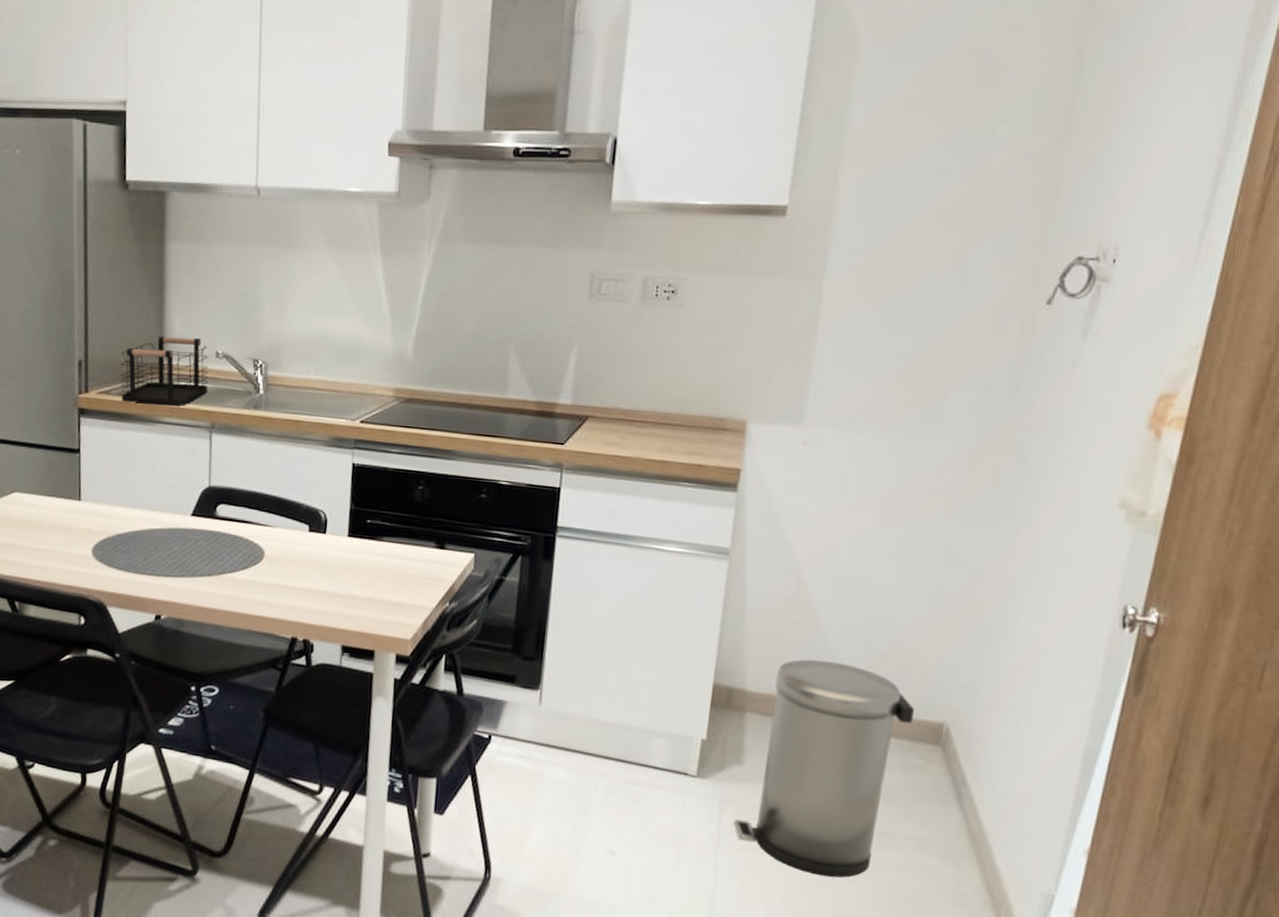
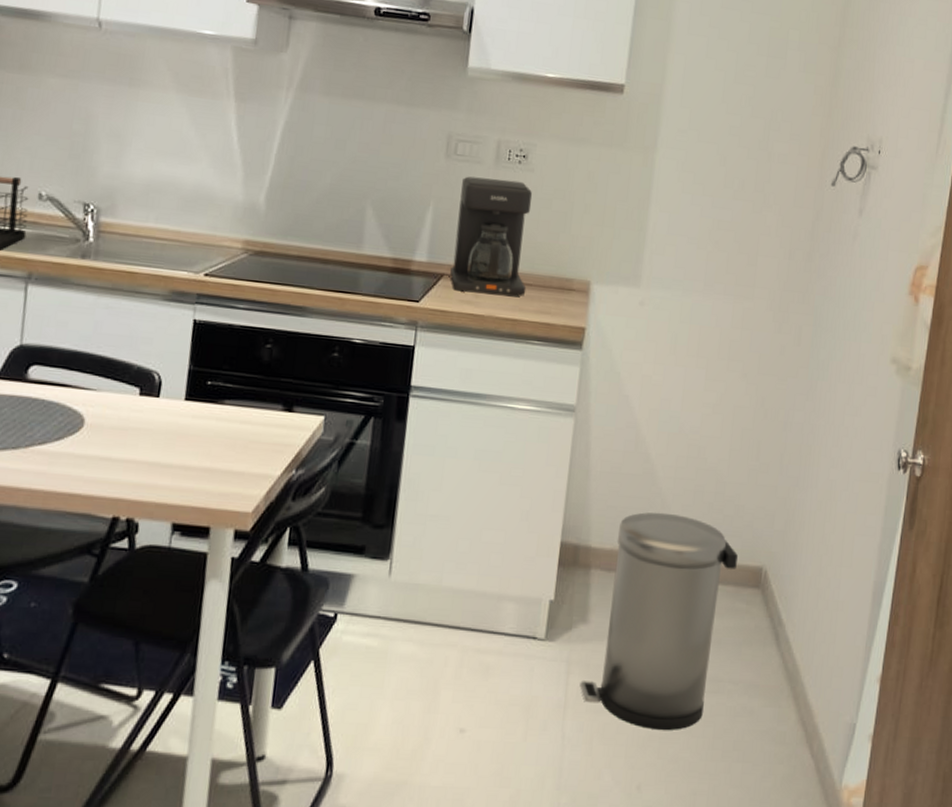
coffee maker: none [595,316,683,437] -> present [450,176,533,296]

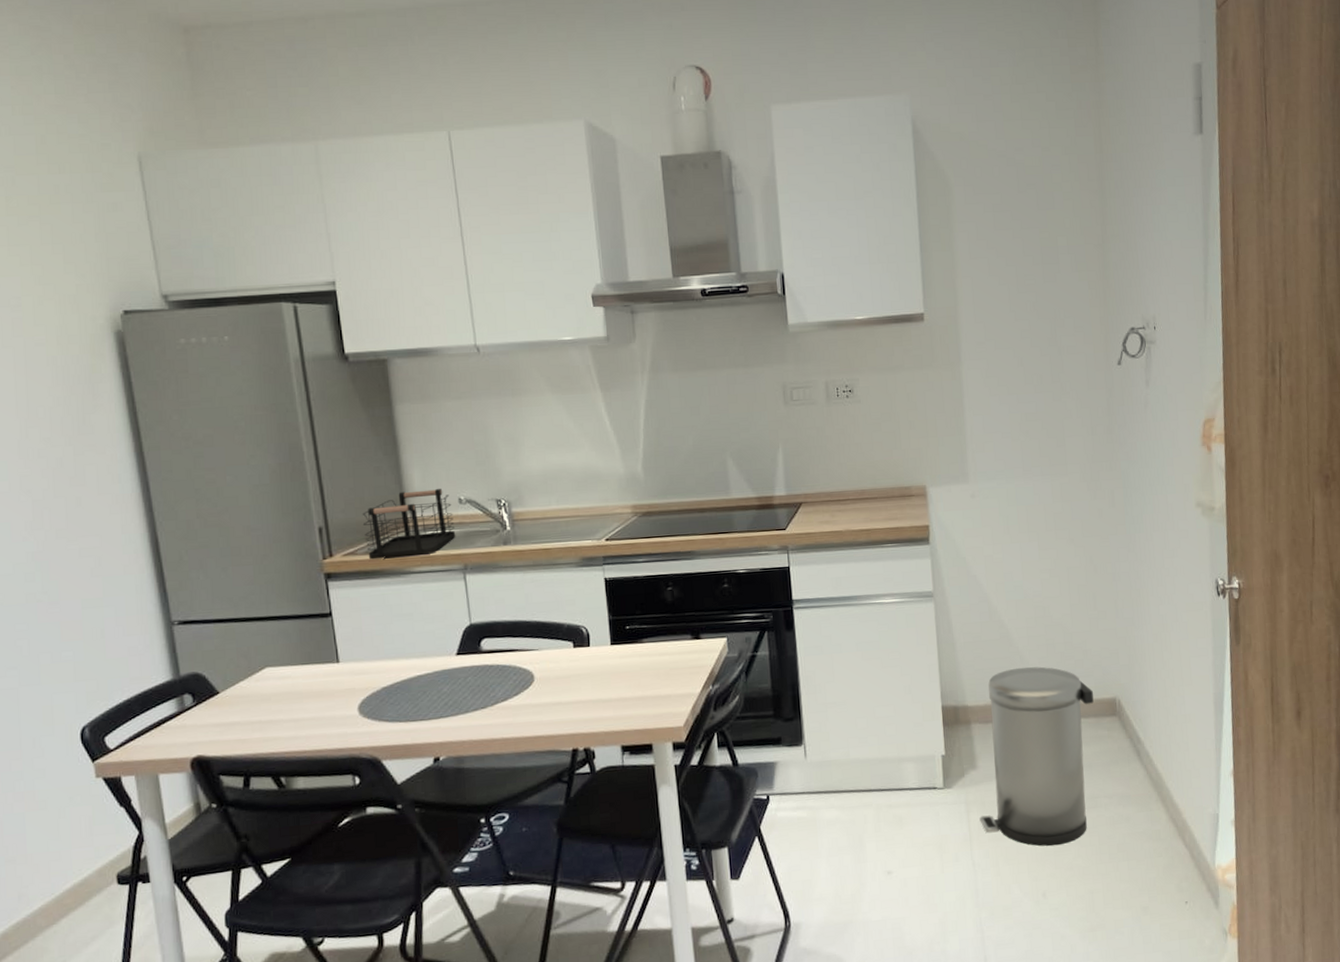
coffee maker: present [450,176,533,296] -> none [802,412,873,515]

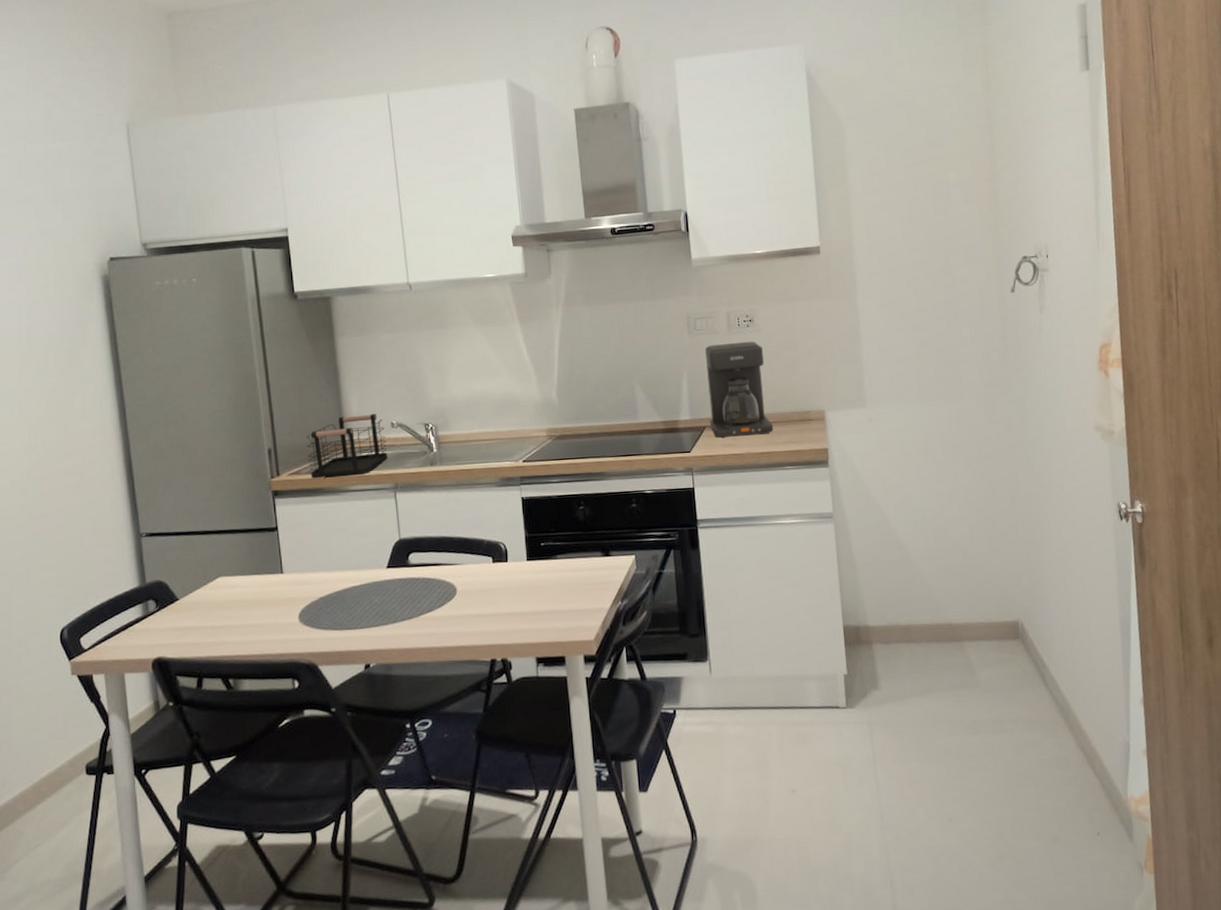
coffee maker: none [802,412,873,515] -> present [705,341,774,438]
pedal bin: present [979,666,1094,846] -> none [883,588,996,770]

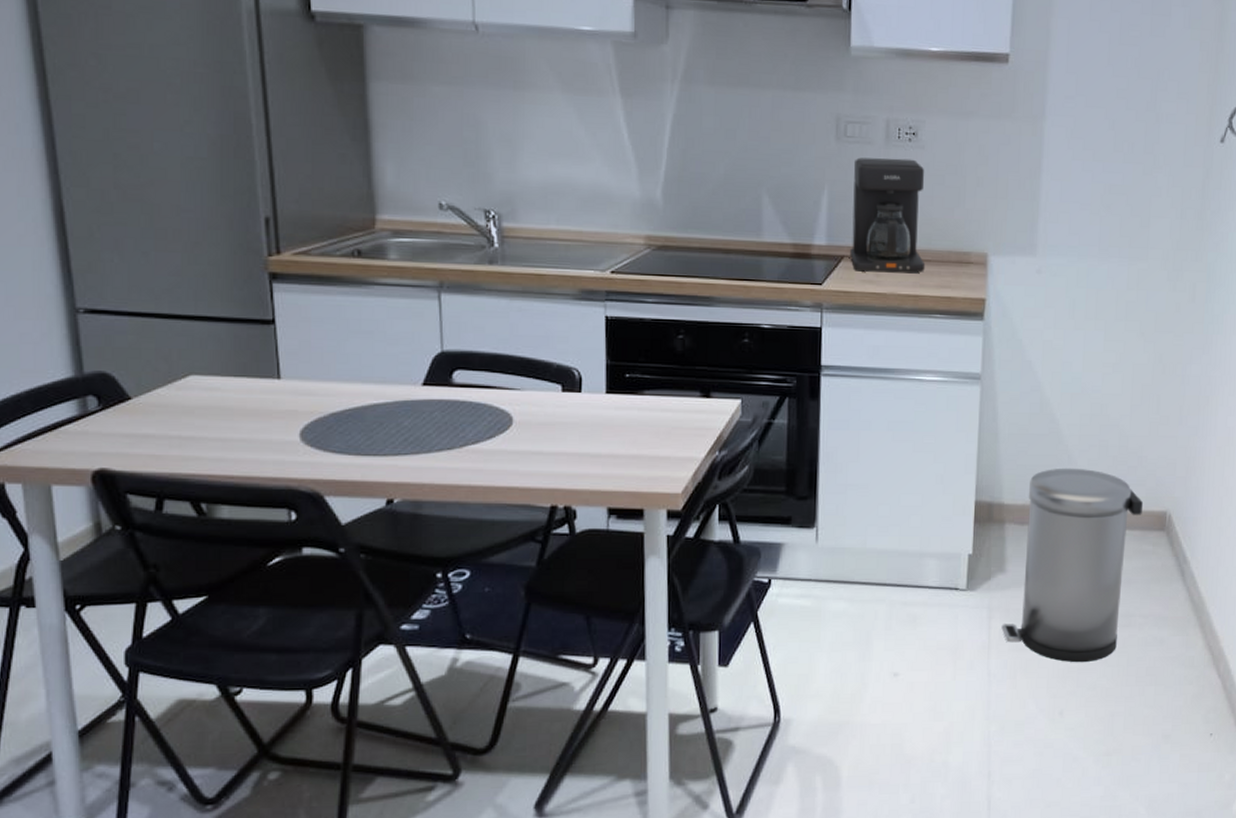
dish rack: present [306,414,388,479] -> none [319,187,433,265]
pedal bin: none [883,588,996,770] -> present [1001,468,1143,662]

